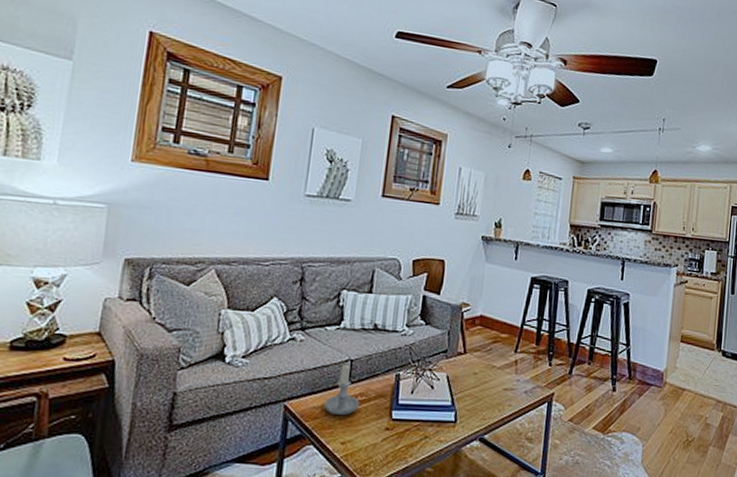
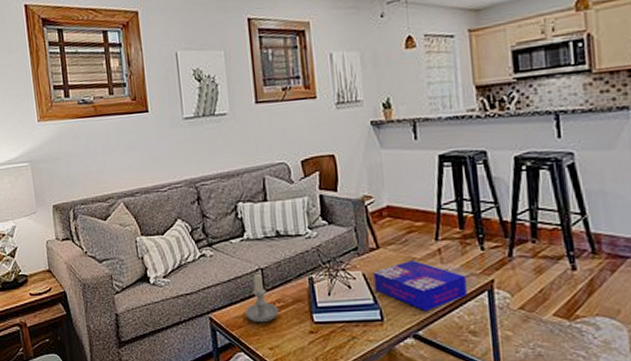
board game: none [455,367,533,416] -> present [373,259,467,311]

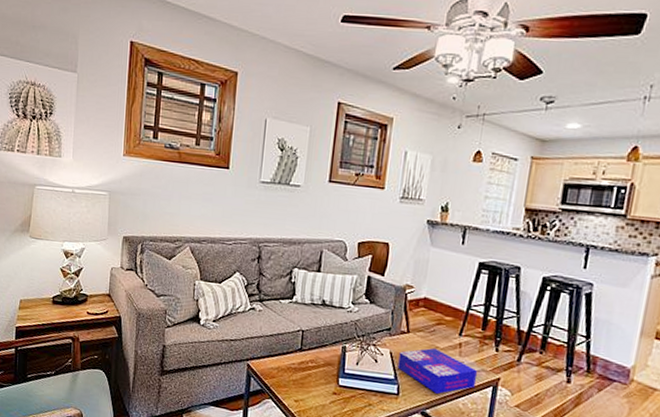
candle: present [244,271,279,323] -> none [279,332,311,378]

